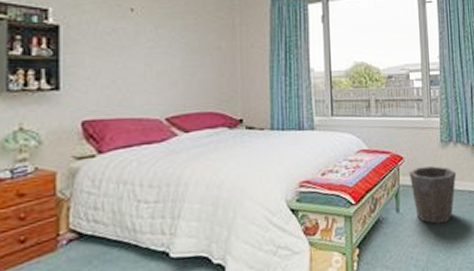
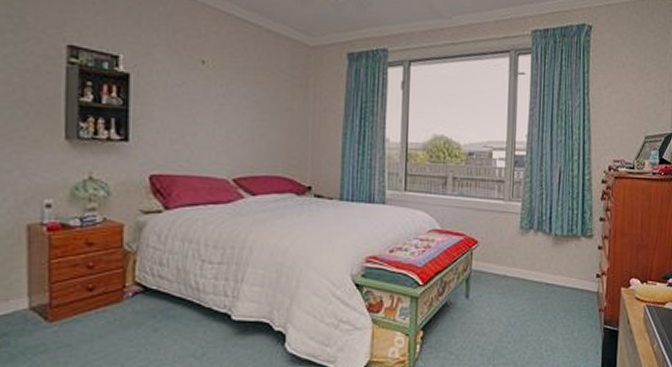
waste bin: present [408,166,457,224] -> none [482,254,535,314]

